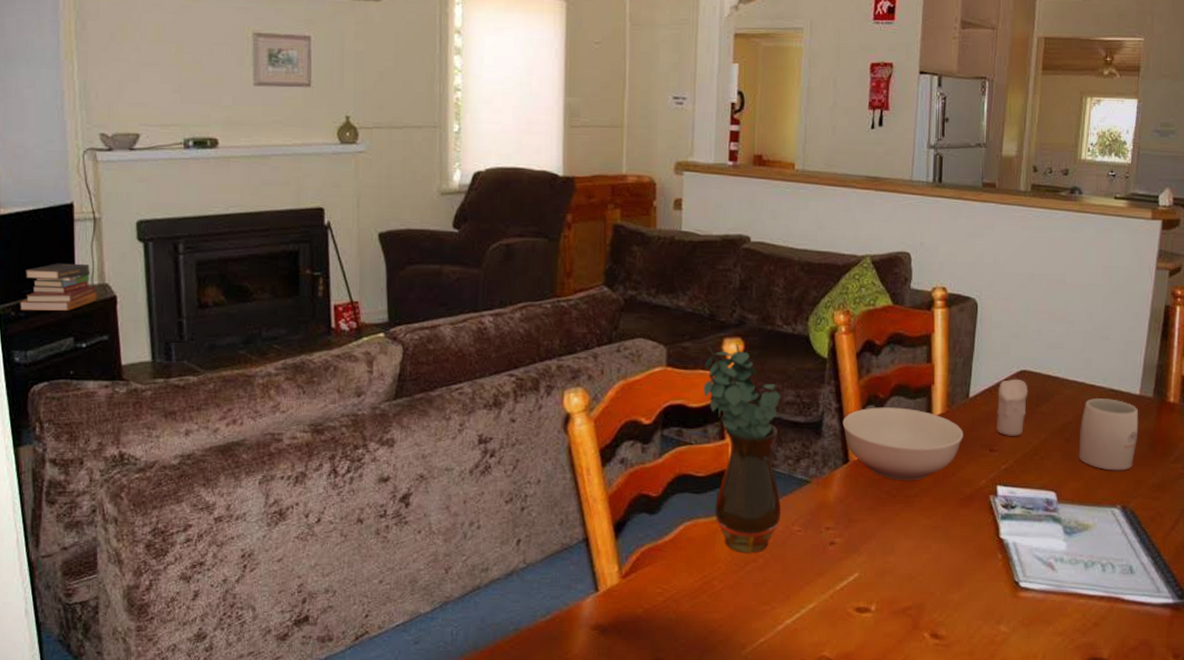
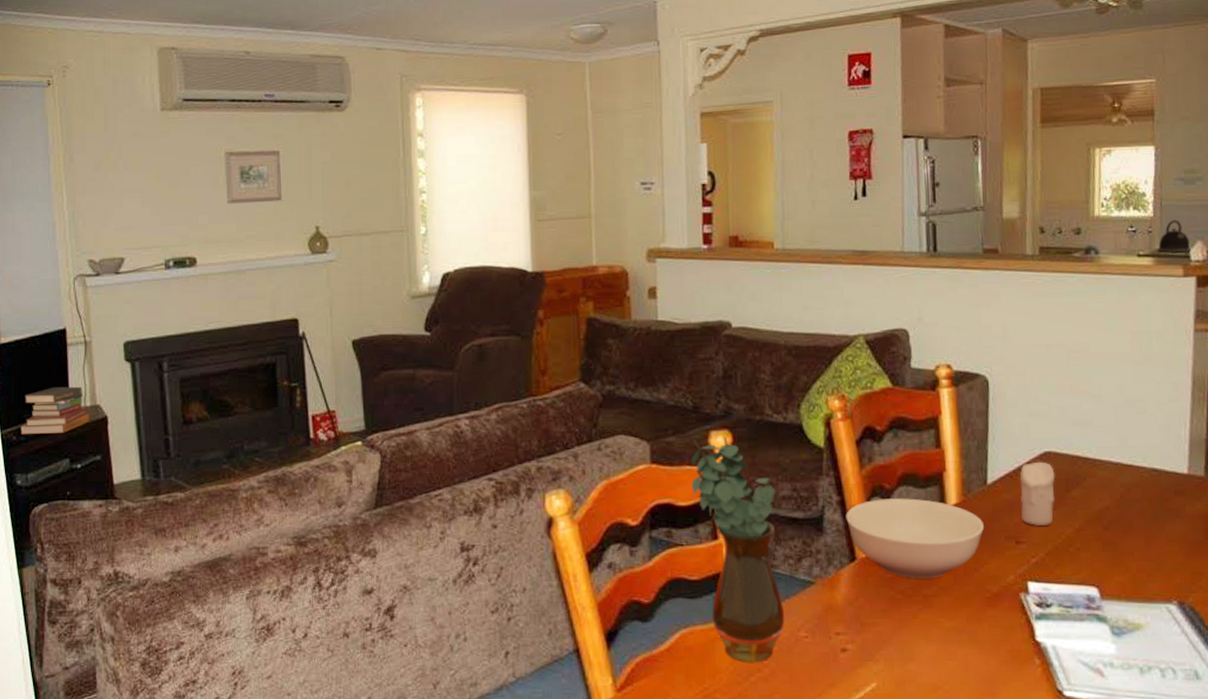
mug: present [1078,397,1139,471] -> none [1119,478,1191,562]
kettle: none [1133,167,1160,199] -> present [1158,220,1191,254]

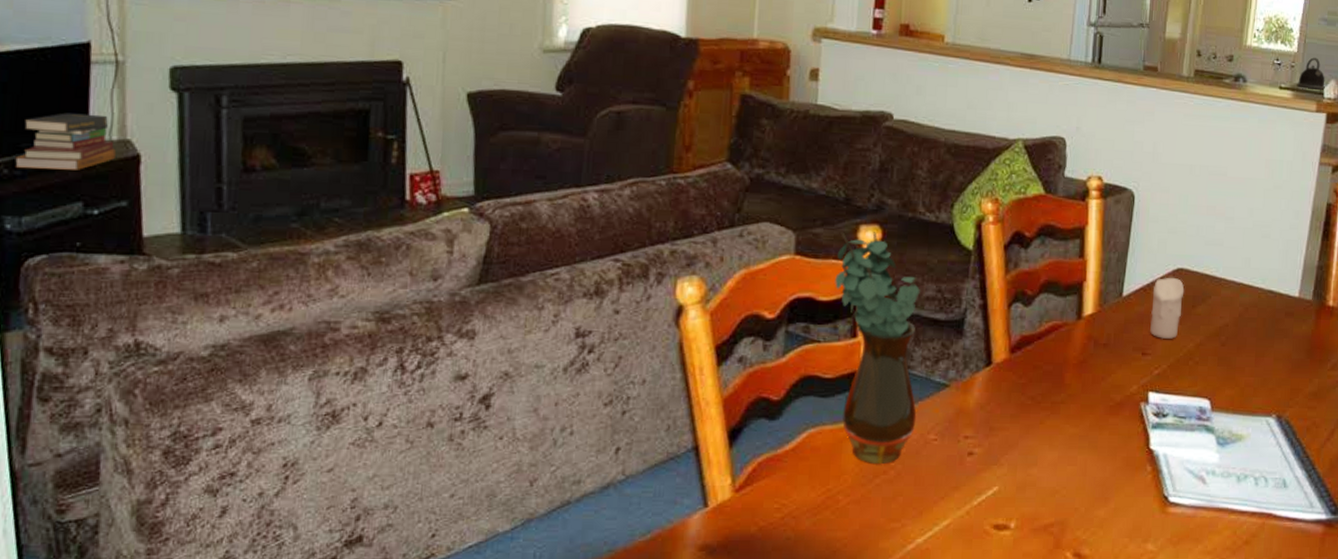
bowl: present [846,498,985,579] -> none [986,305,1116,386]

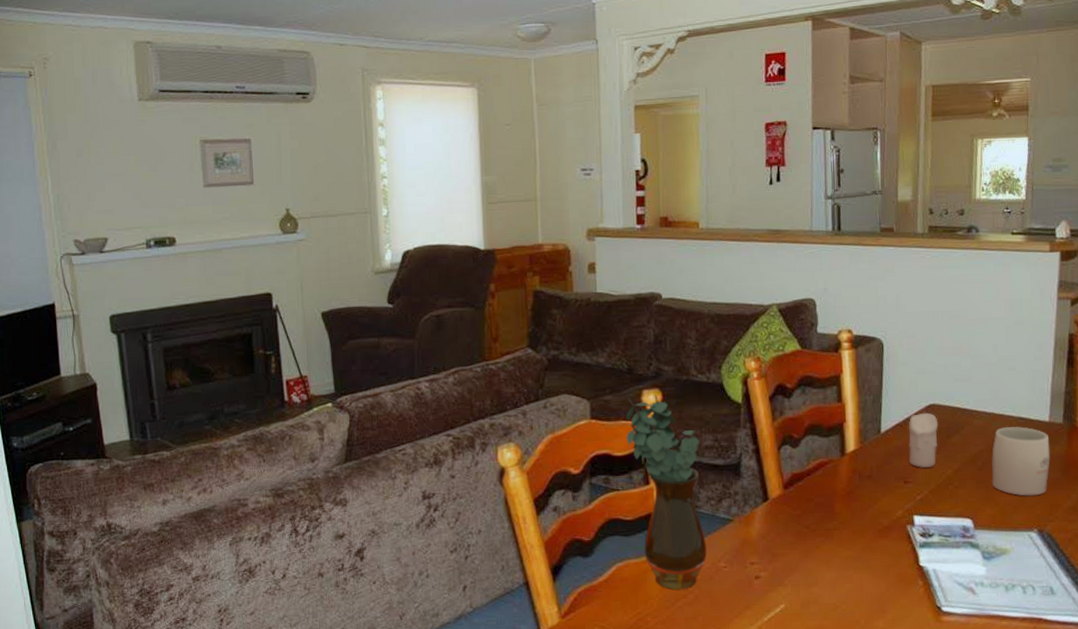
books: present [15,112,116,170] -> none [14,356,80,402]
mug: none [1234,299,1297,378] -> present [991,426,1051,496]
kettle: present [1298,57,1325,91] -> none [1029,202,1056,232]

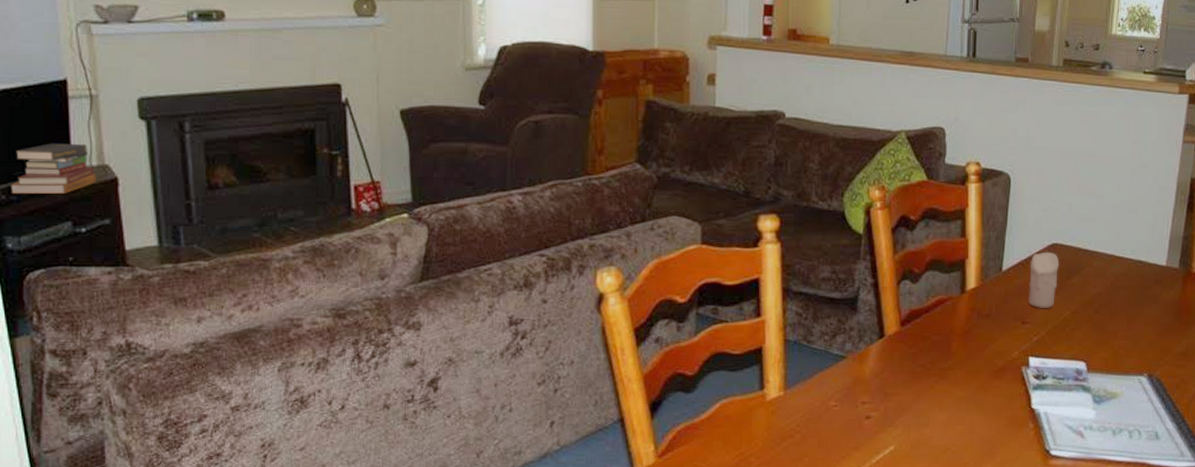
books: none [14,356,80,402] -> present [11,143,96,195]
vase: present [626,395,707,590] -> none [739,221,818,430]
mug: present [991,426,1051,496] -> none [1107,269,1165,340]

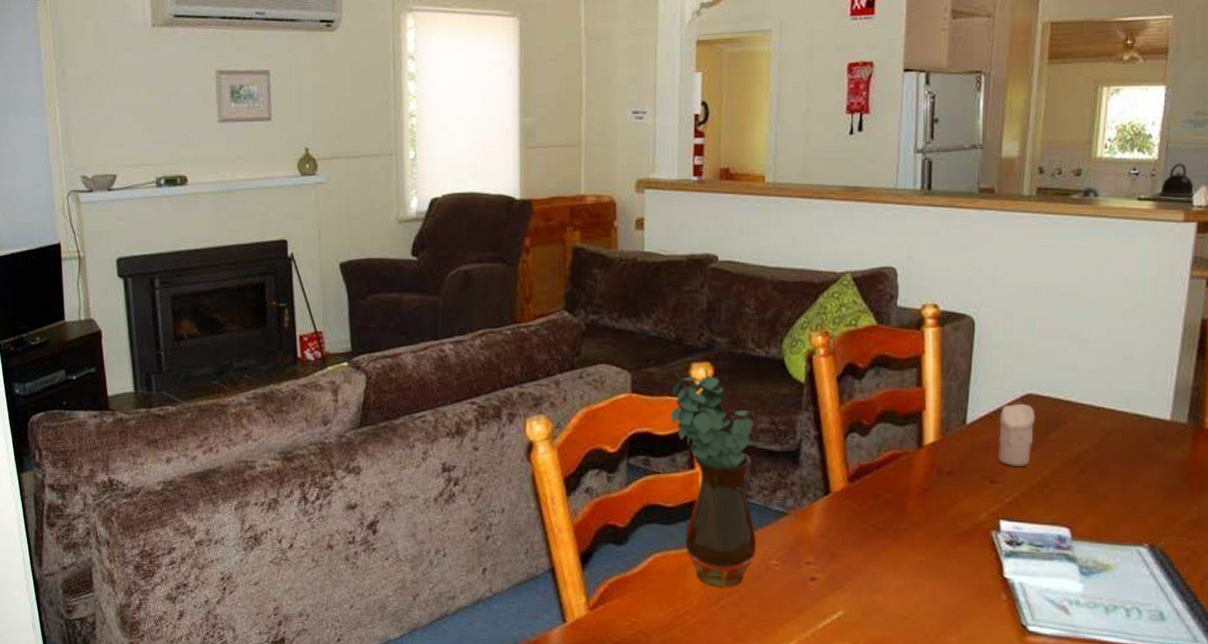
books: present [11,143,96,195] -> none [17,300,84,346]
vase: none [739,221,818,430] -> present [671,369,757,588]
kettle: none [1161,42,1187,74] -> present [1160,163,1194,199]

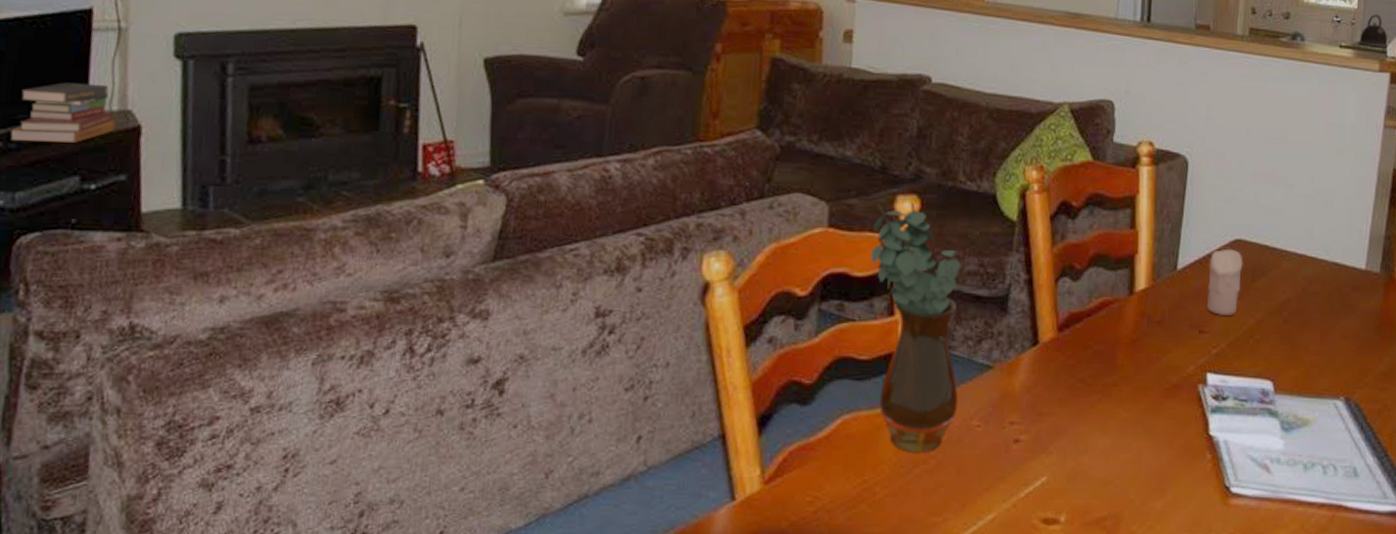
books: none [17,300,84,346] -> present [10,82,116,143]

